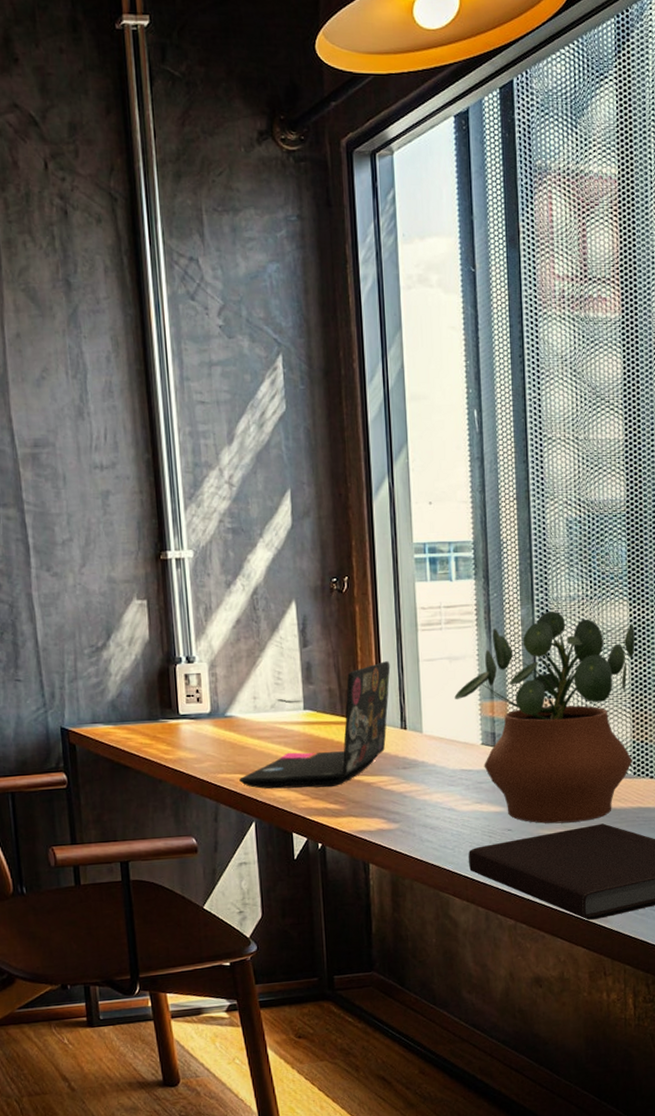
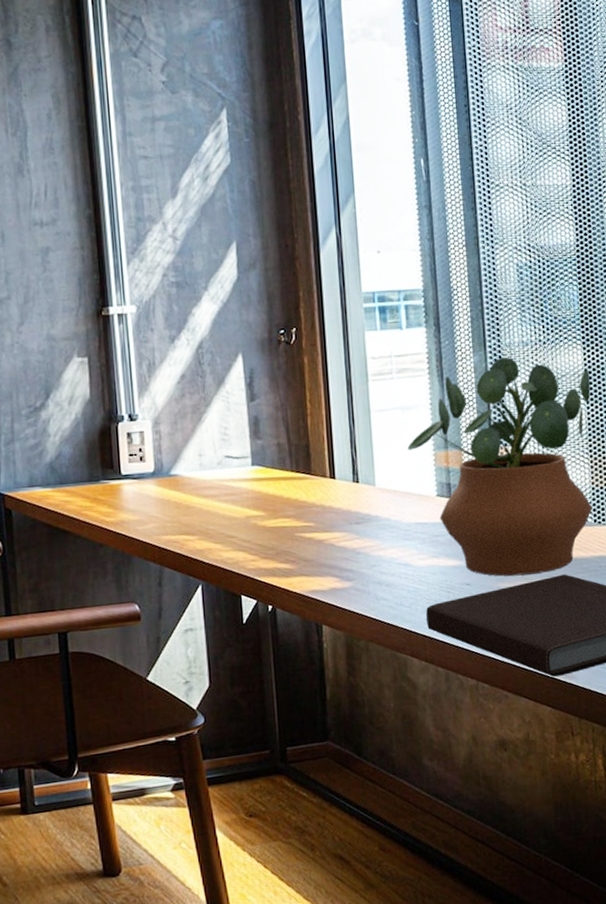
laptop: present [239,661,391,789] -> none [185,413,341,550]

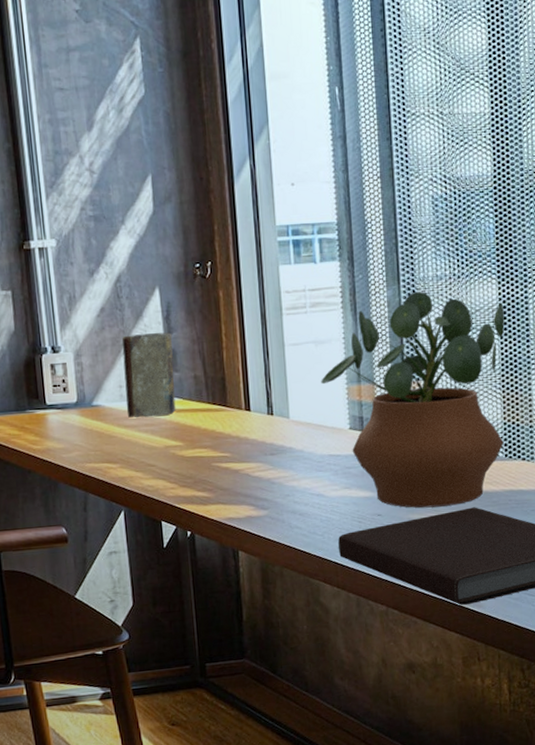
book: none [202,399,258,488] -> present [122,332,176,418]

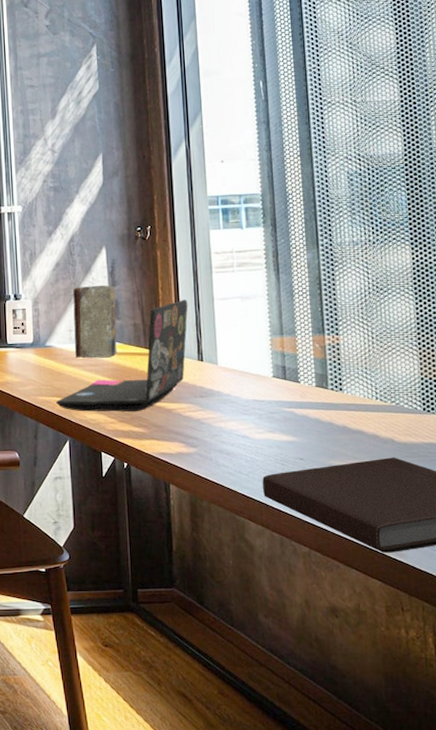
laptop: none [107,346,256,478] -> present [56,300,188,412]
potted plant: present [321,292,505,508] -> none [246,255,422,455]

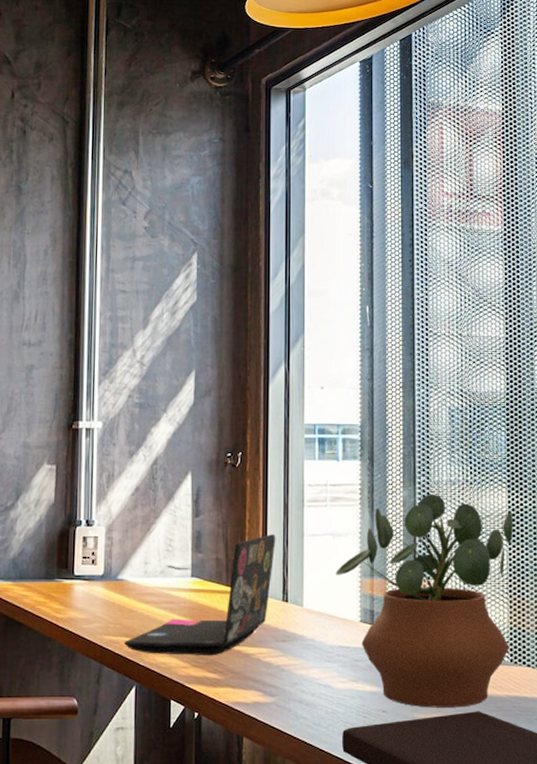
book: present [73,285,117,359] -> none [149,514,199,595]
potted plant: none [246,255,422,455] -> present [336,495,513,708]

